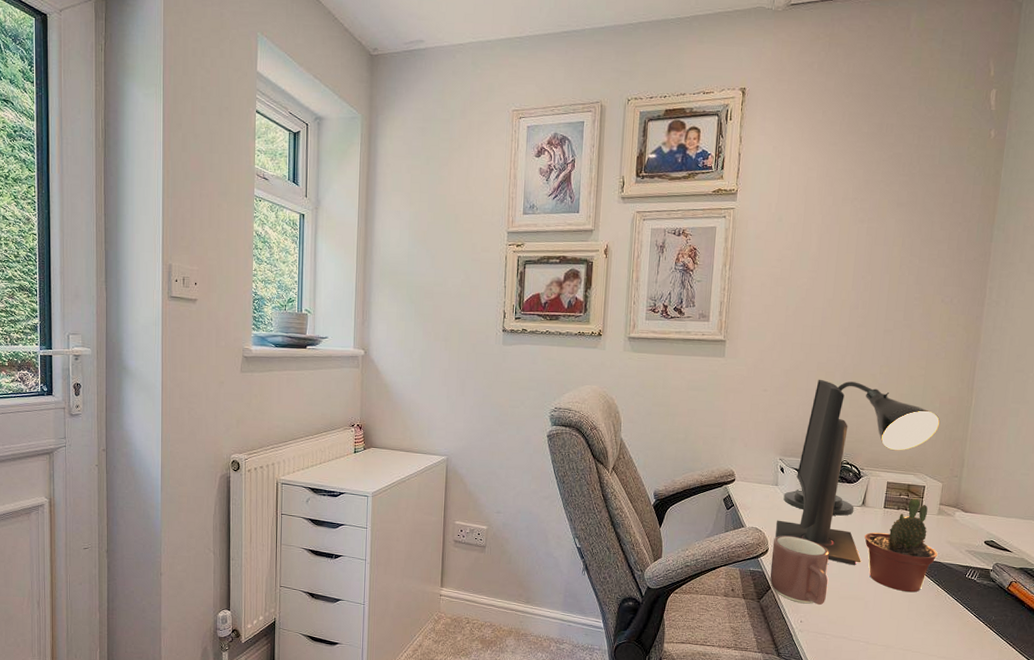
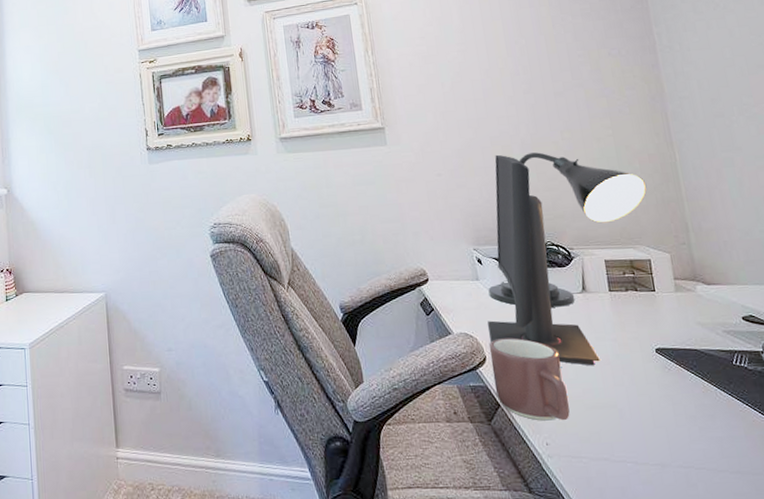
potted cactus: present [864,498,938,593] -> none [596,275,691,392]

